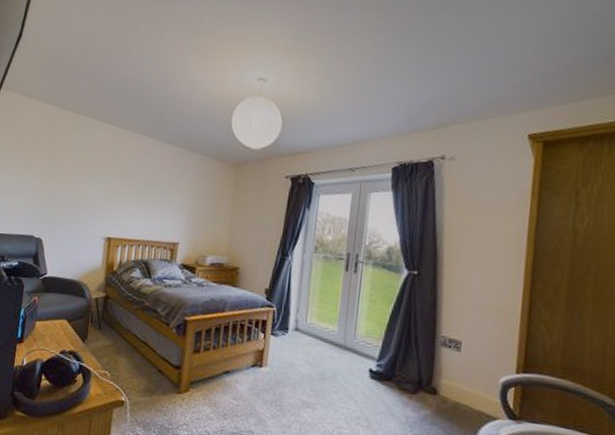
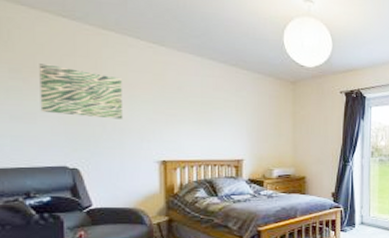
wall art: none [22,144,85,196] -> present [39,63,124,119]

